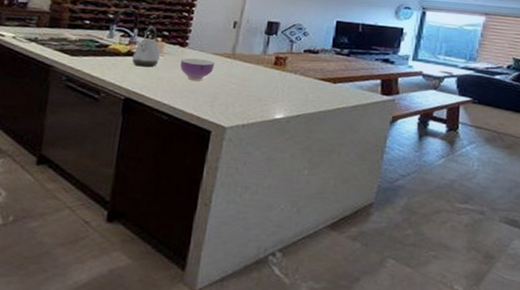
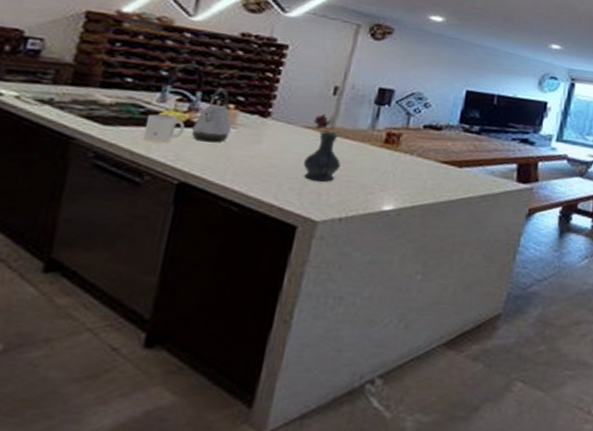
mug: none [98,47,127,69] -> present [143,114,185,144]
bowl: present [180,58,215,81] -> none [258,132,306,162]
vase: none [213,43,241,96] -> present [303,113,341,182]

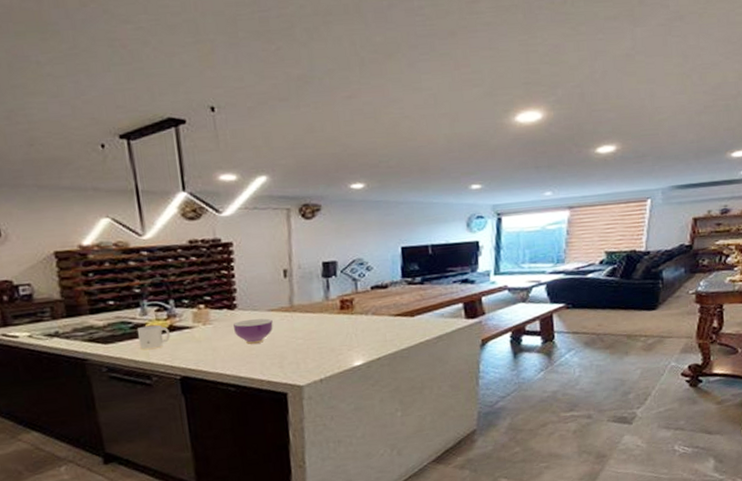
kettle: present [191,88,232,143] -> none [176,293,209,341]
bowl: none [258,132,306,162] -> present [233,318,273,344]
vase: present [303,113,341,182] -> none [274,295,308,354]

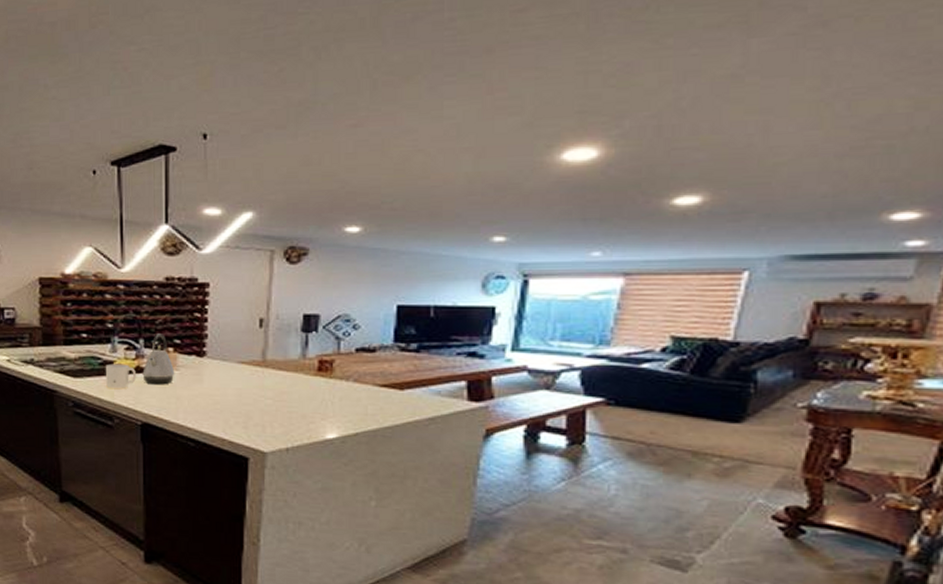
kettle: none [176,293,209,341] -> present [142,334,175,385]
bowl: present [233,318,273,344] -> none [201,370,242,398]

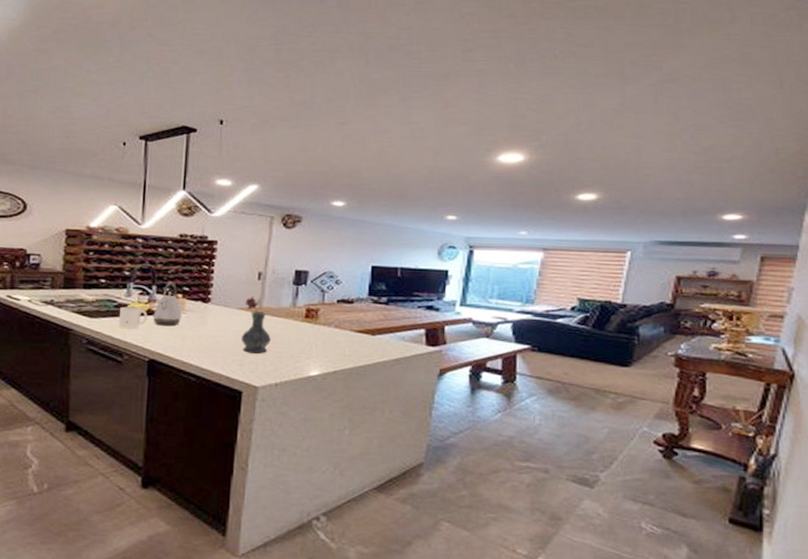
vase: none [243,347,278,414] -> present [241,296,271,354]

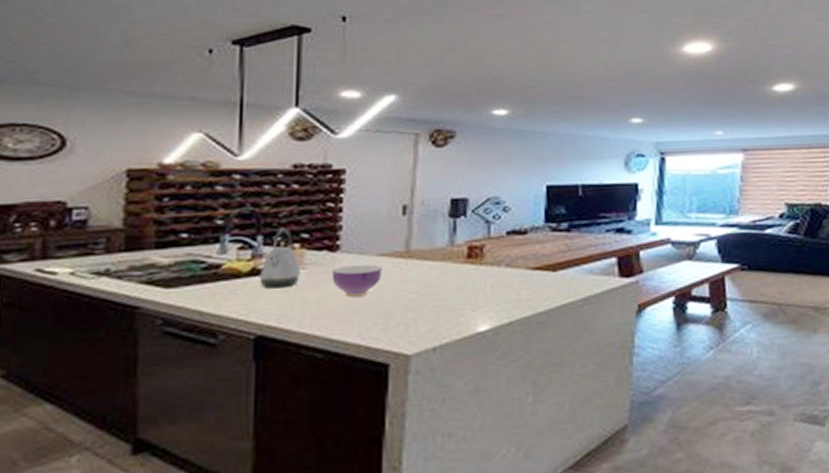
mug: present [118,306,147,330] -> none [209,266,251,299]
bowl: none [204,315,241,339] -> present [333,265,382,297]
vase: present [241,296,271,354] -> none [383,236,424,312]

